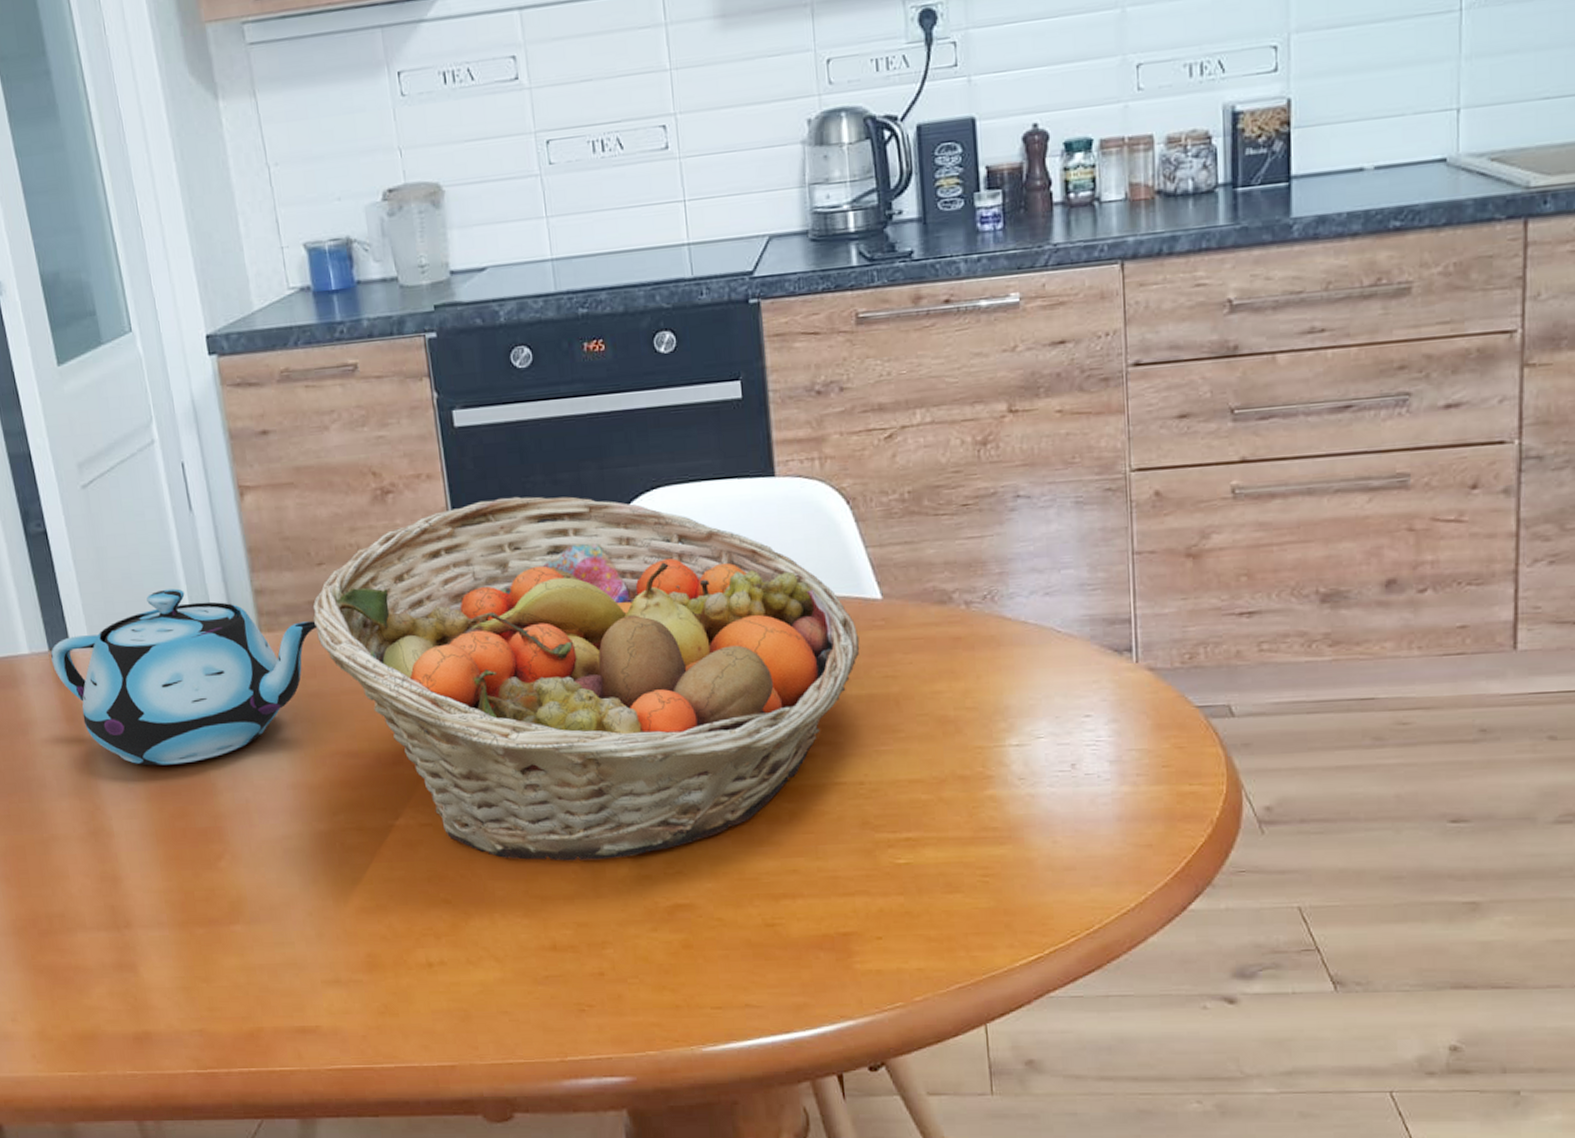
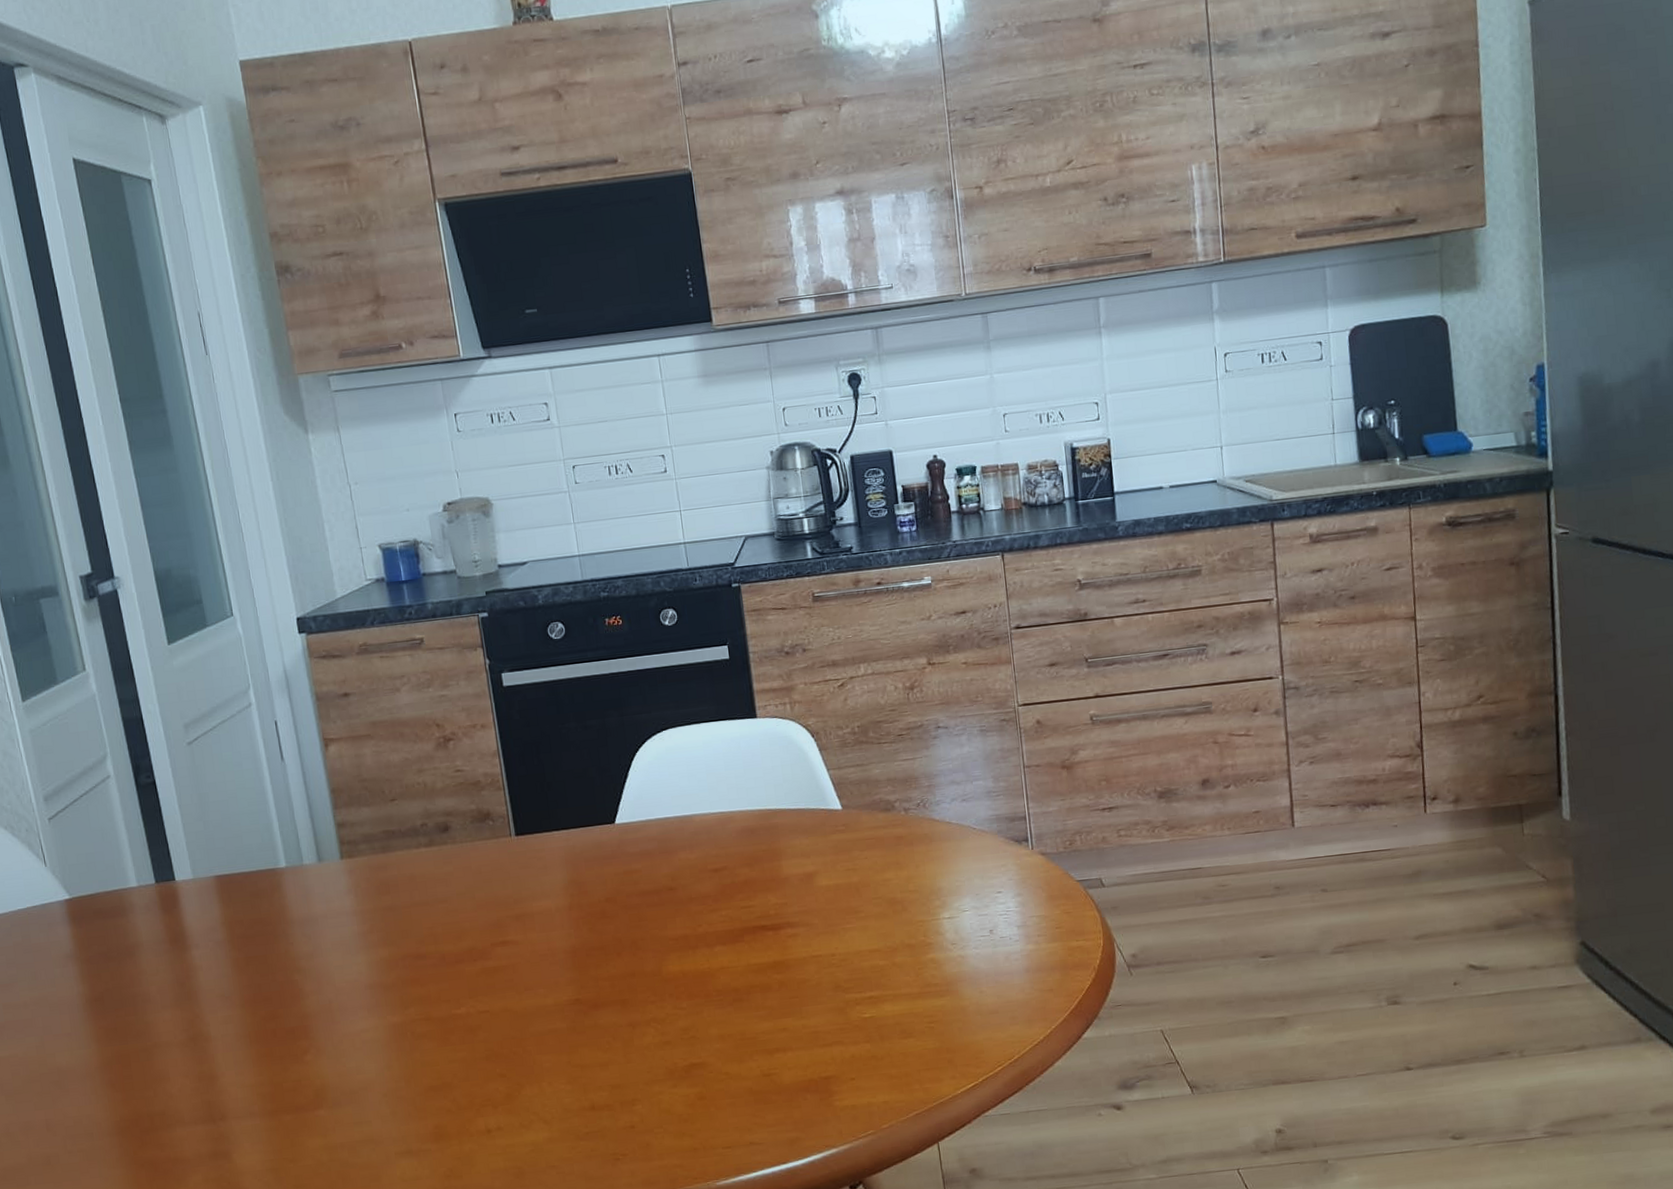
teapot: present [51,588,318,766] -> none [157,825,391,977]
fruit basket: present [312,496,860,861] -> none [386,738,827,1036]

